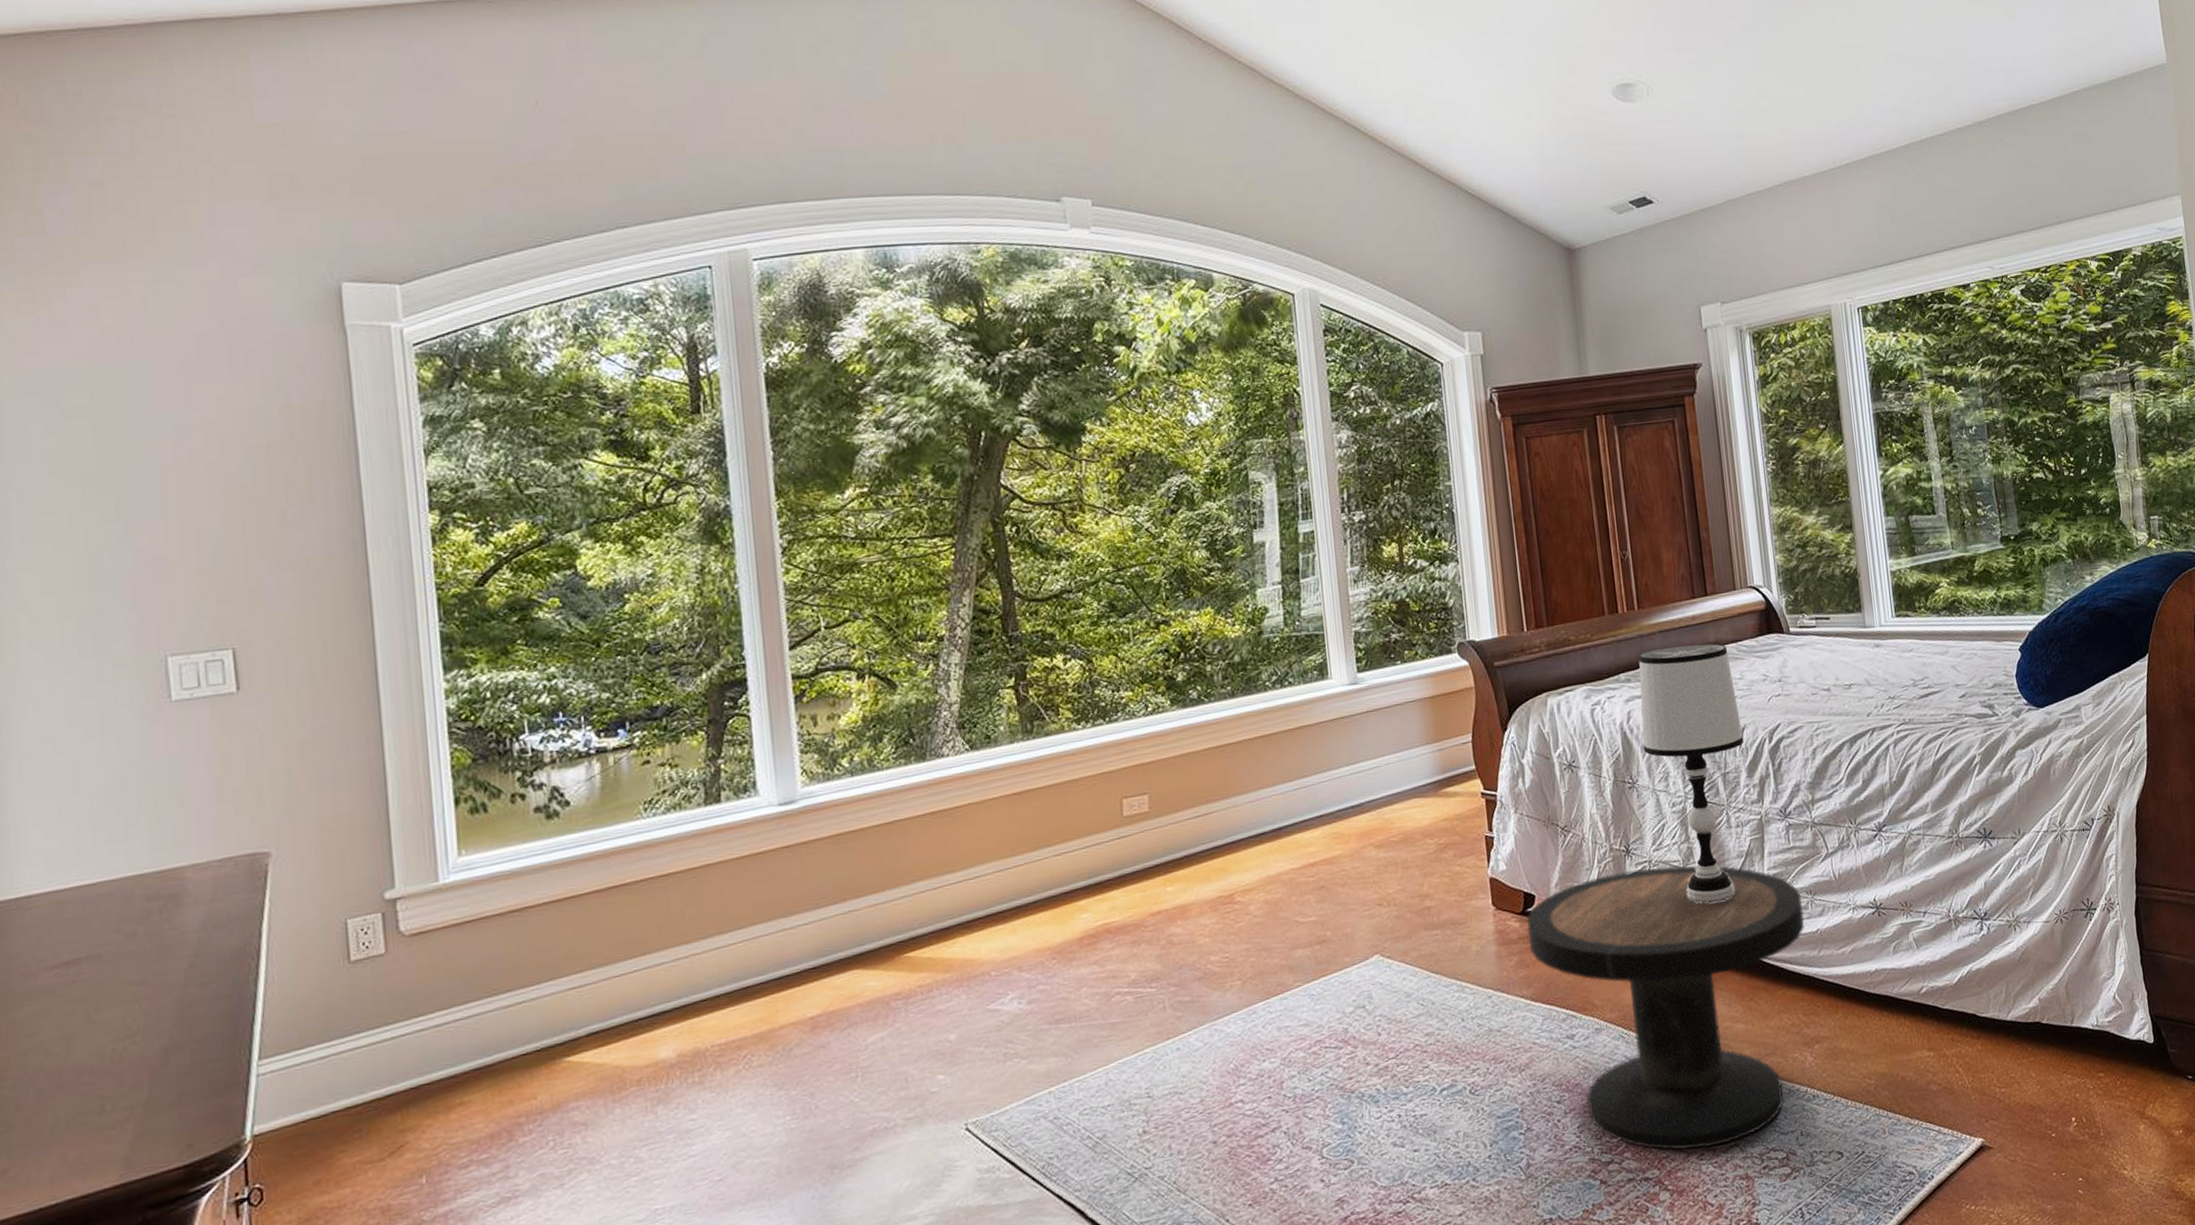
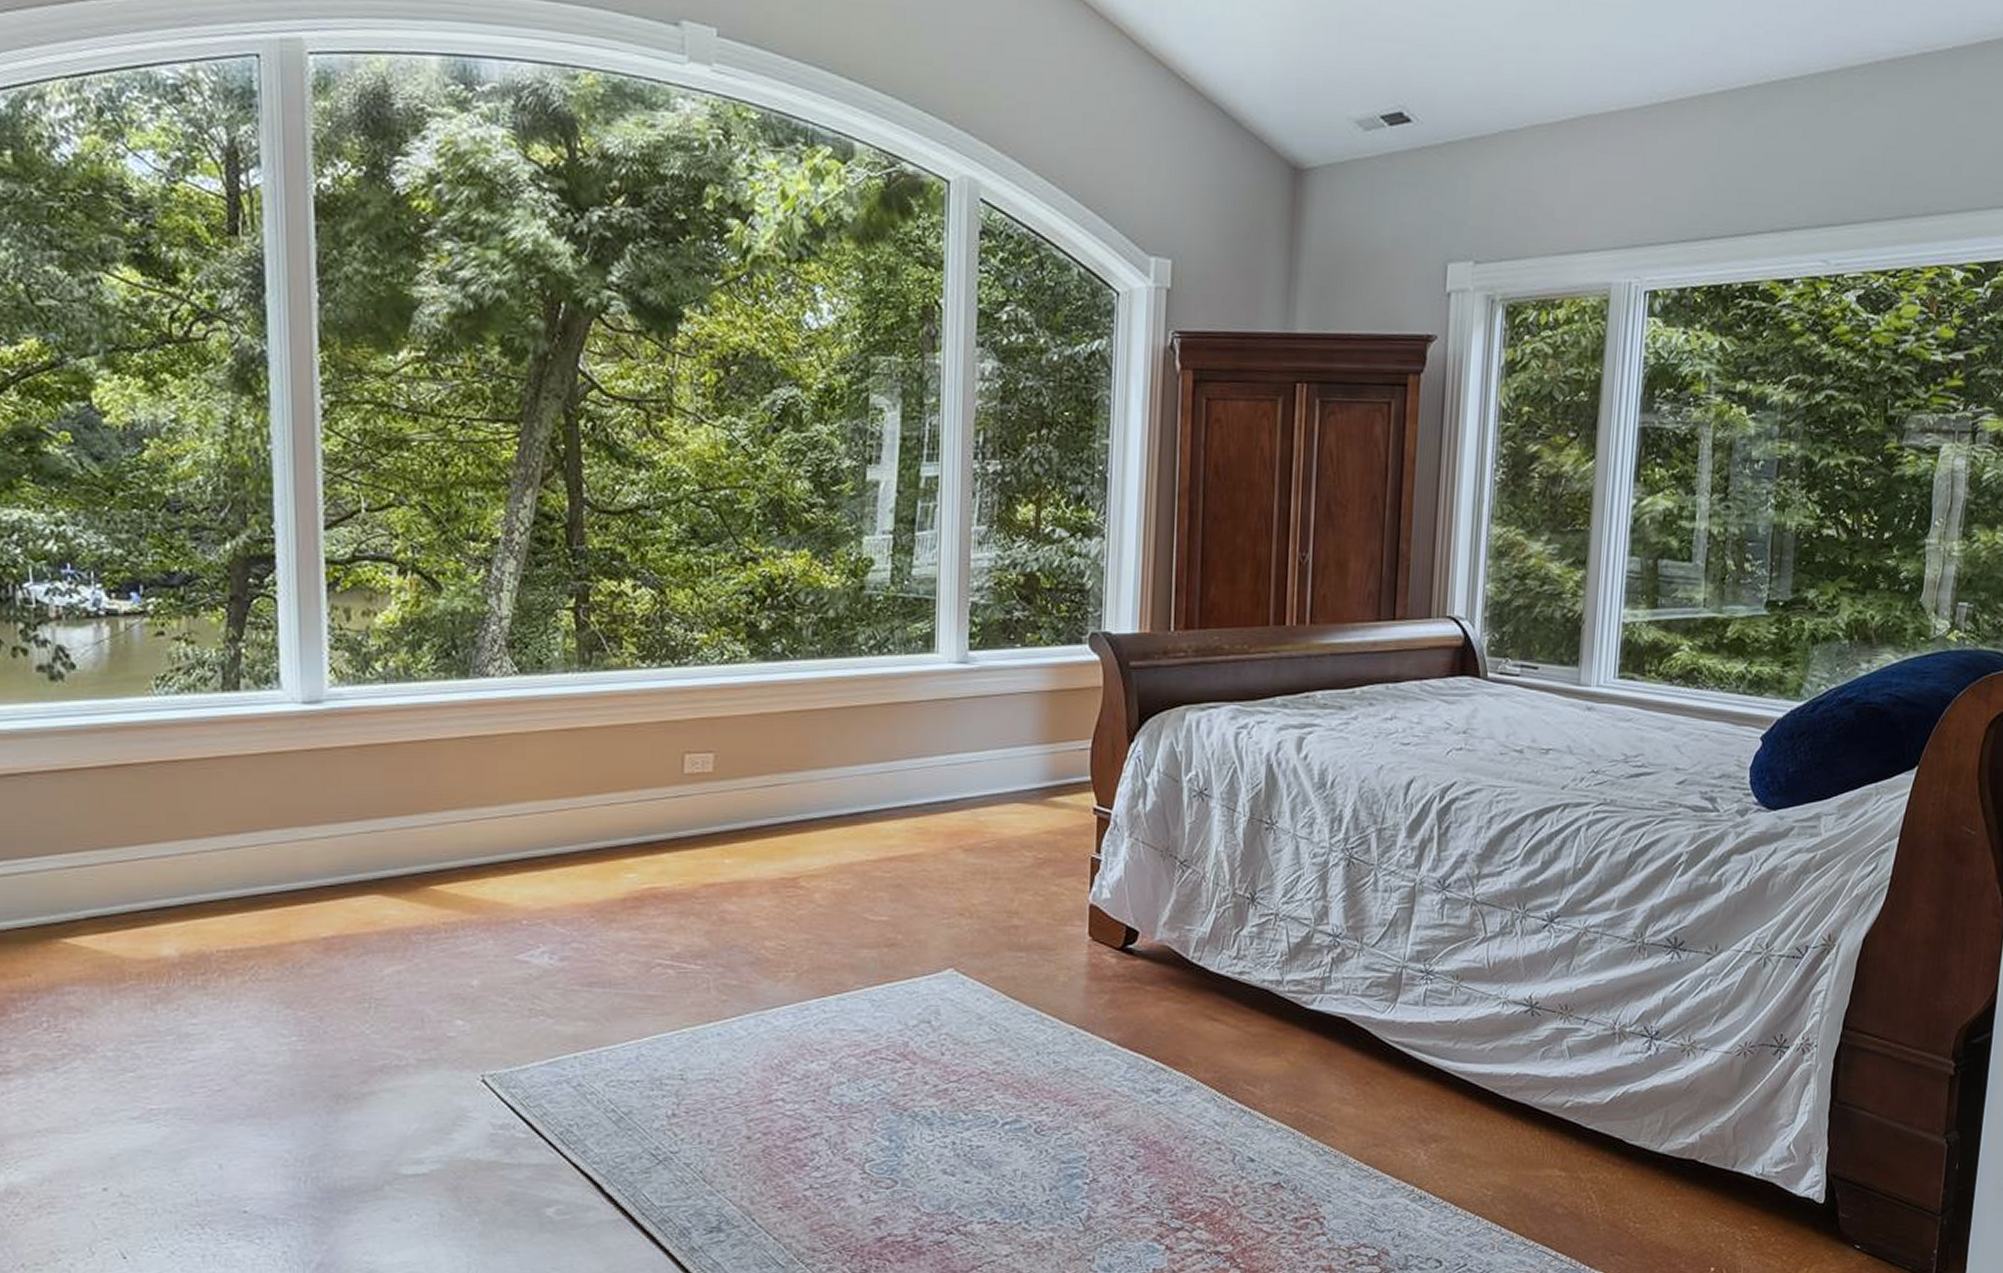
side table: present [1527,865,1804,1151] -> none [1125,920,1445,1232]
table lamp: present [1638,643,1744,903] -> none [1289,674,1410,971]

